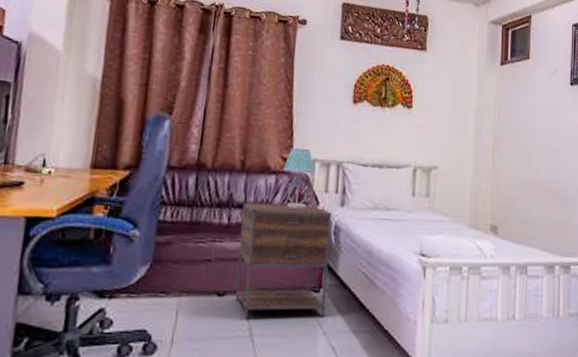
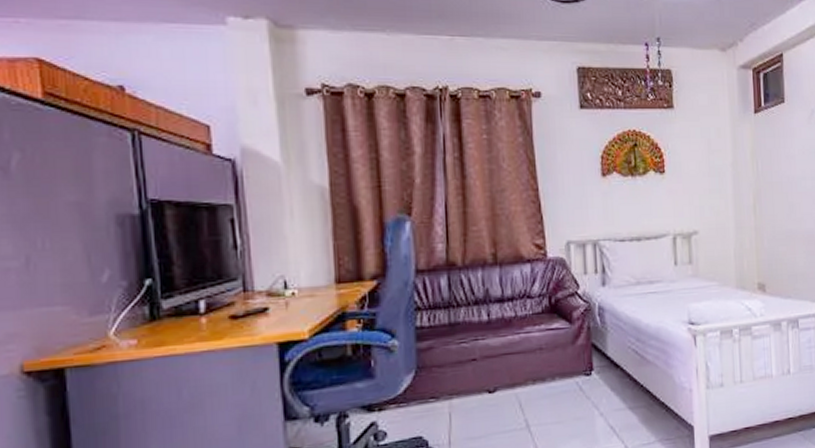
nightstand: present [235,202,332,319] -> none [501,289,600,412]
table lamp: present [283,148,315,210] -> none [537,231,571,296]

